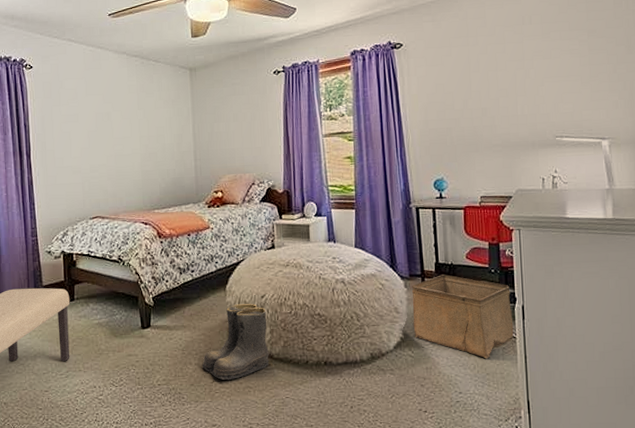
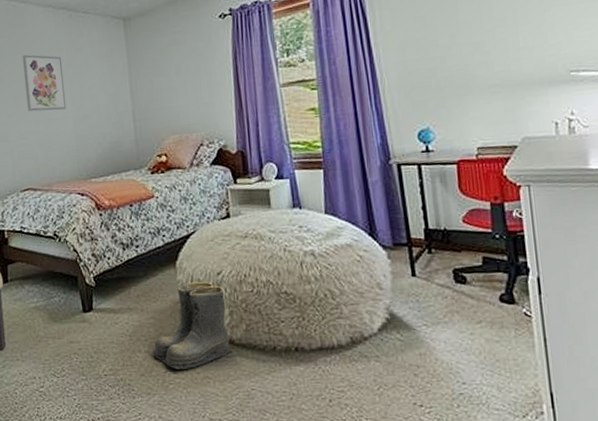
wall art: none [96,95,135,148] -> present [22,54,67,112]
storage bin: present [411,274,514,359] -> none [396,242,529,343]

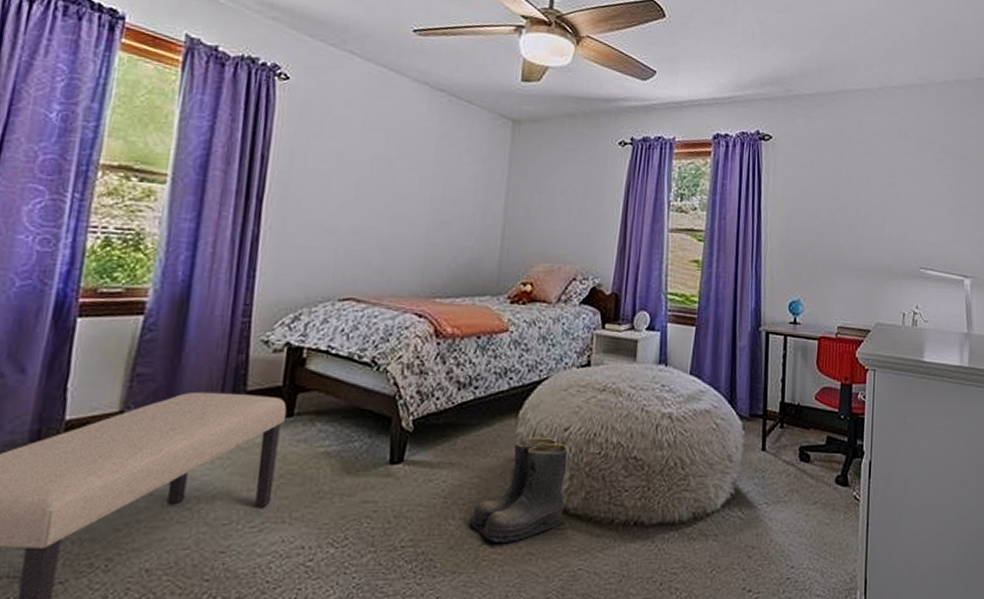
wall art: present [22,54,67,112] -> none [370,133,429,210]

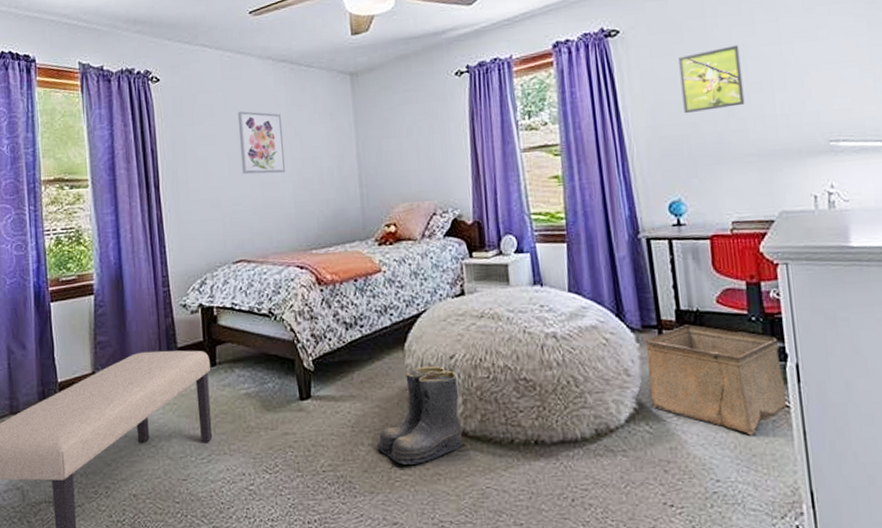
wall art: none [370,133,429,210] -> present [237,110,286,174]
storage bin: none [747,417,859,525] -> present [645,324,787,436]
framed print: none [814,170,865,225] -> present [678,45,745,114]

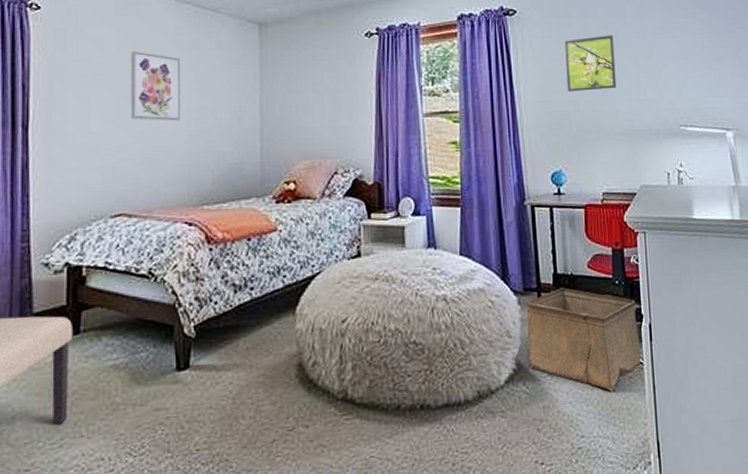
boots: present [376,366,464,466] -> none [258,330,350,439]

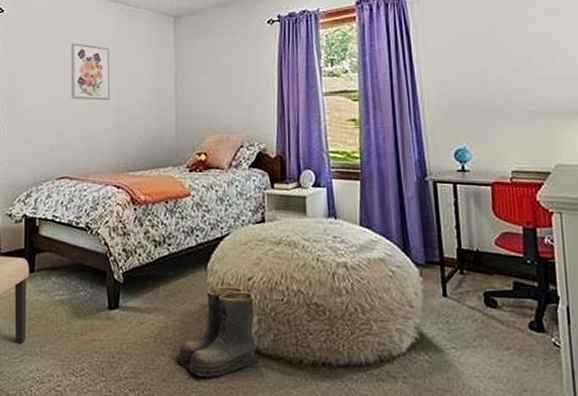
boots: none [258,330,350,439] -> present [176,285,256,378]
storage bin: present [526,288,641,392] -> none [428,263,558,371]
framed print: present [565,35,617,92] -> none [468,12,527,71]

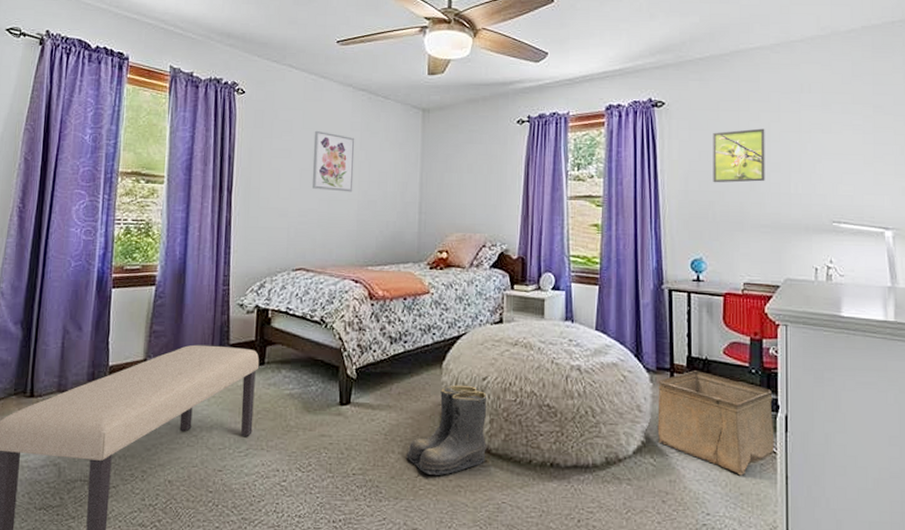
storage bin: none [428,263,558,371] -> present [657,370,774,476]
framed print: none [468,12,527,71] -> present [713,128,765,183]

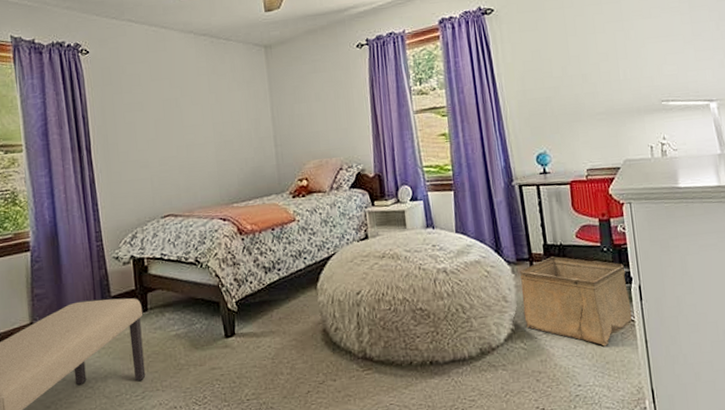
wall art: present [311,130,355,192] -> none [162,80,209,137]
boots: present [405,384,487,476] -> none [294,301,370,390]
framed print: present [713,128,765,183] -> none [542,22,596,80]

